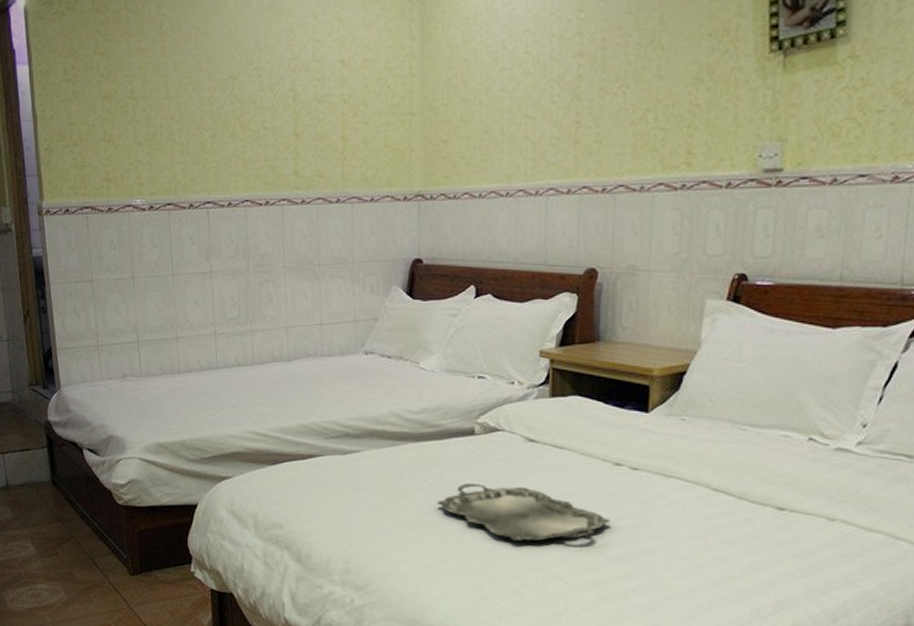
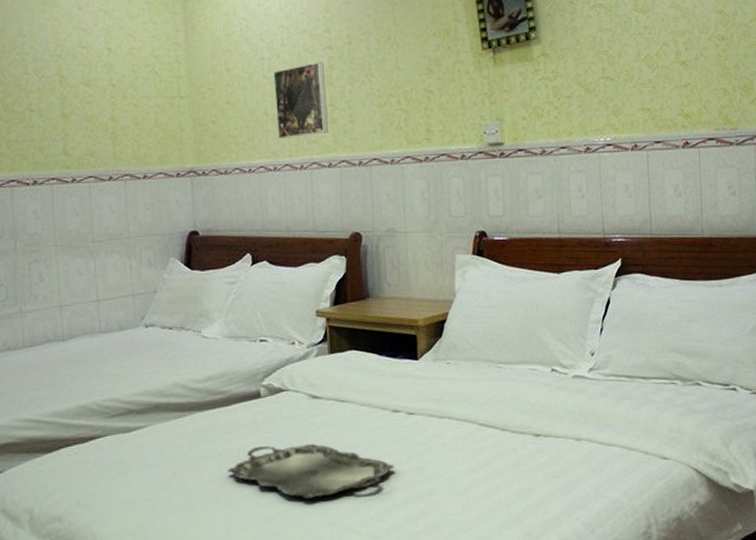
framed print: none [513,71,572,160] -> present [273,62,329,138]

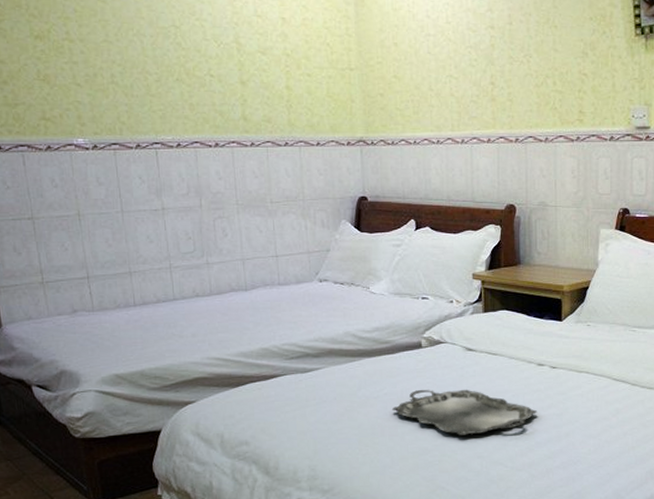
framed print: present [273,62,329,138] -> none [438,41,489,113]

